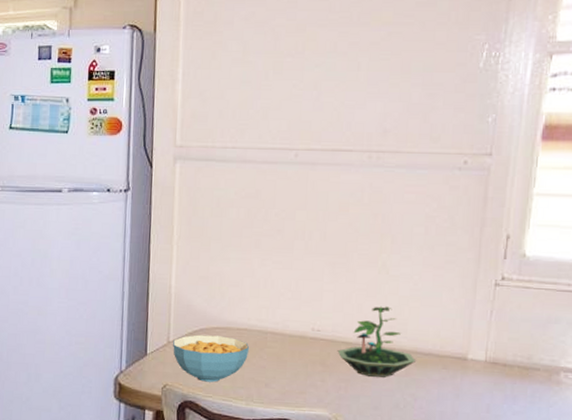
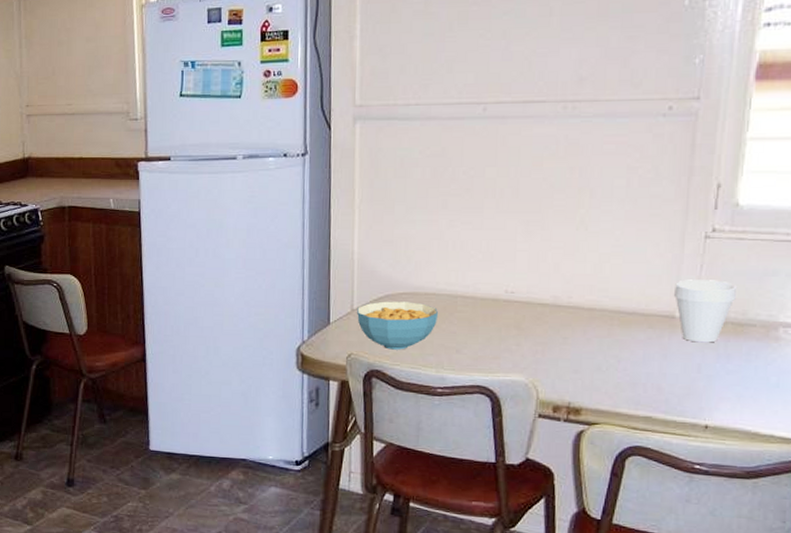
terrarium: present [337,306,417,377] -> none [533,264,620,339]
cup: none [465,324,524,385] -> present [673,279,738,343]

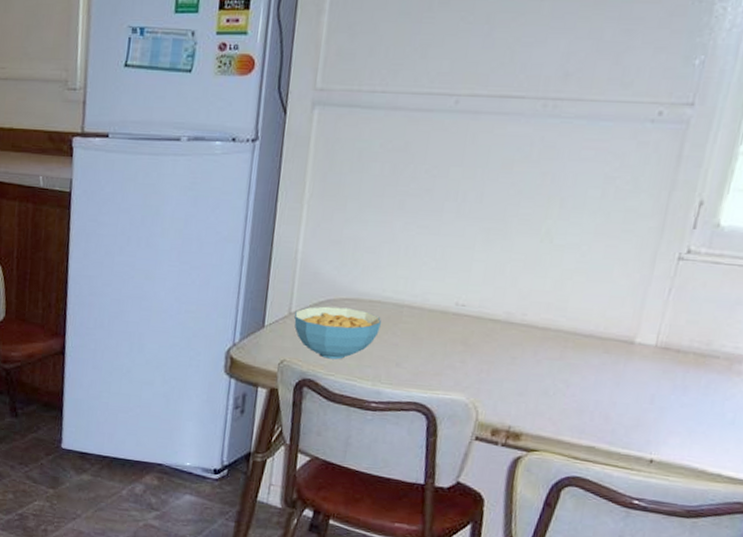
cup: present [673,279,738,343] -> none [635,303,706,373]

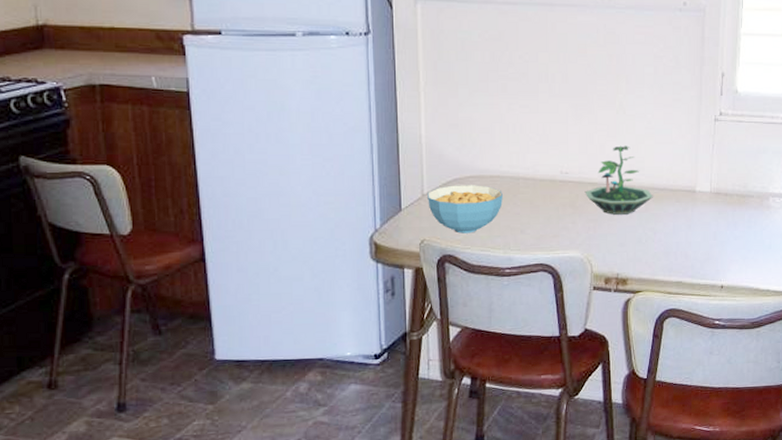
terrarium: none [482,279,575,361] -> present [584,145,654,215]

